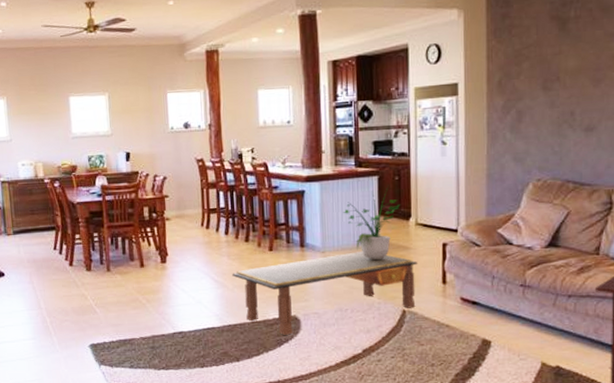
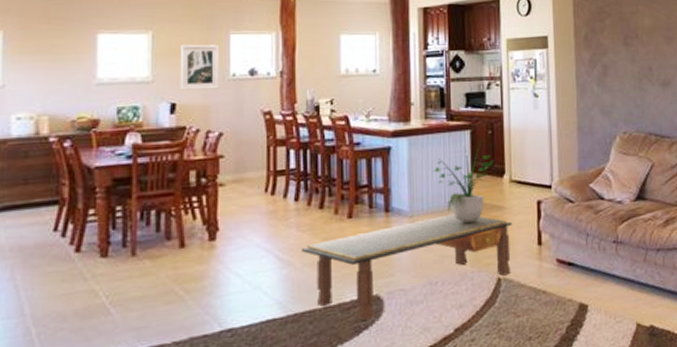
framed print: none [130,102,161,142] -> present [180,44,219,90]

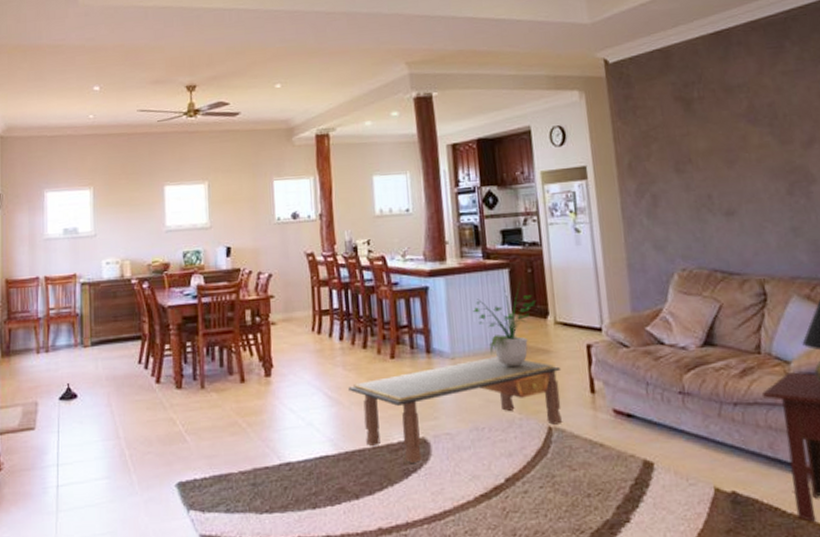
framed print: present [180,44,219,90] -> none [232,191,266,235]

